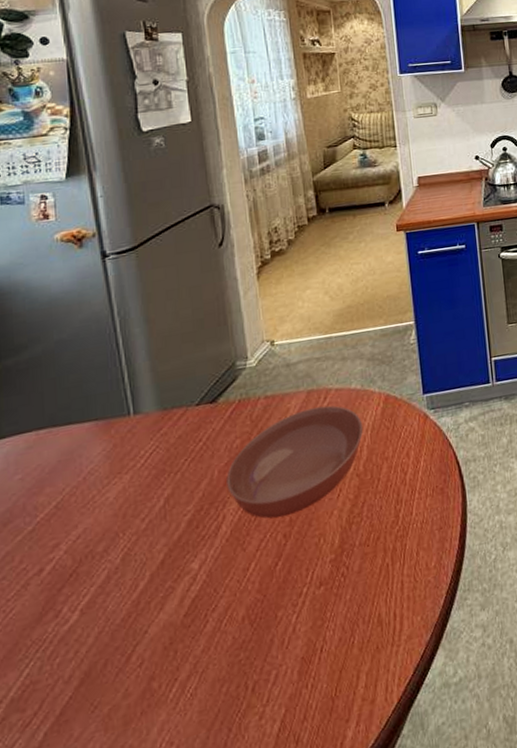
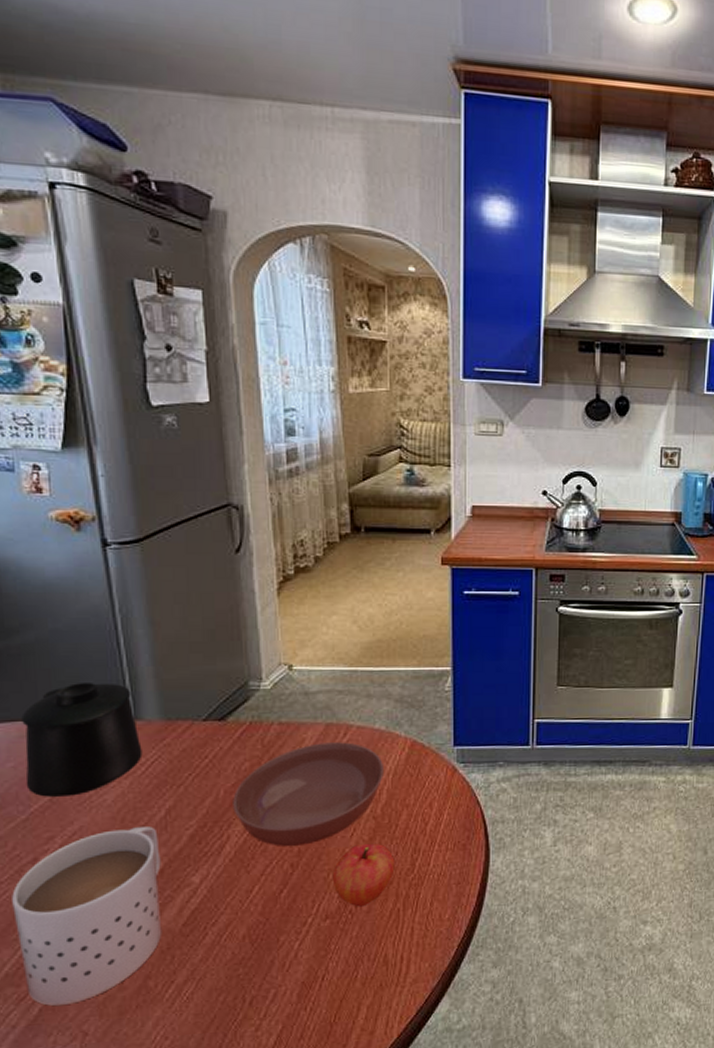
mug: none [18,517,165,728] -> present [12,825,162,1006]
mug: none [29,382,142,505] -> present [21,683,143,797]
fruit: none [323,500,381,569] -> present [332,843,395,907]

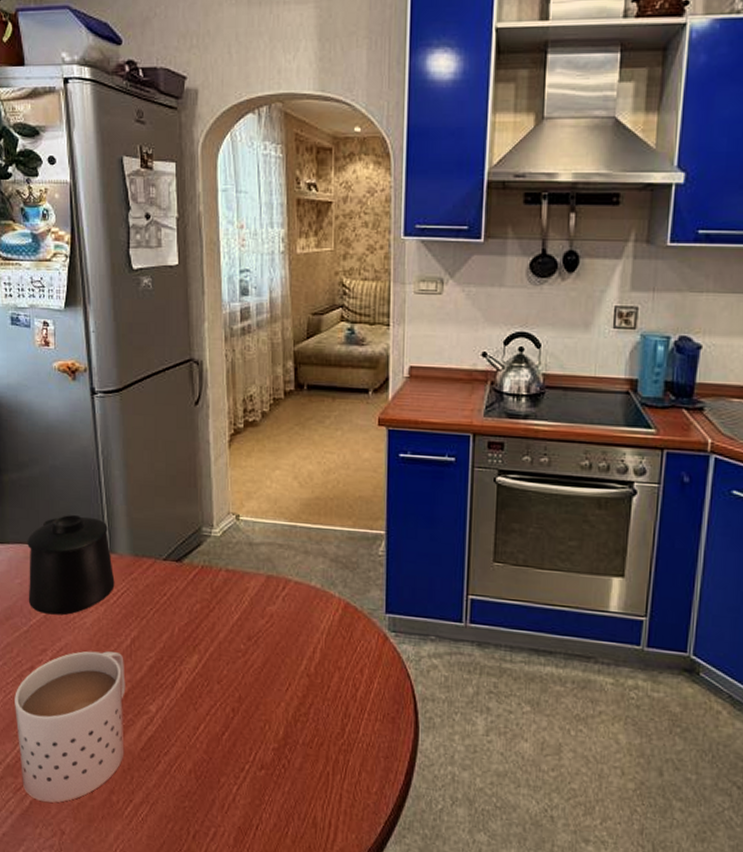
bowl: present [233,742,385,847] -> none [185,593,319,692]
fruit: present [332,843,395,907] -> none [268,699,326,764]

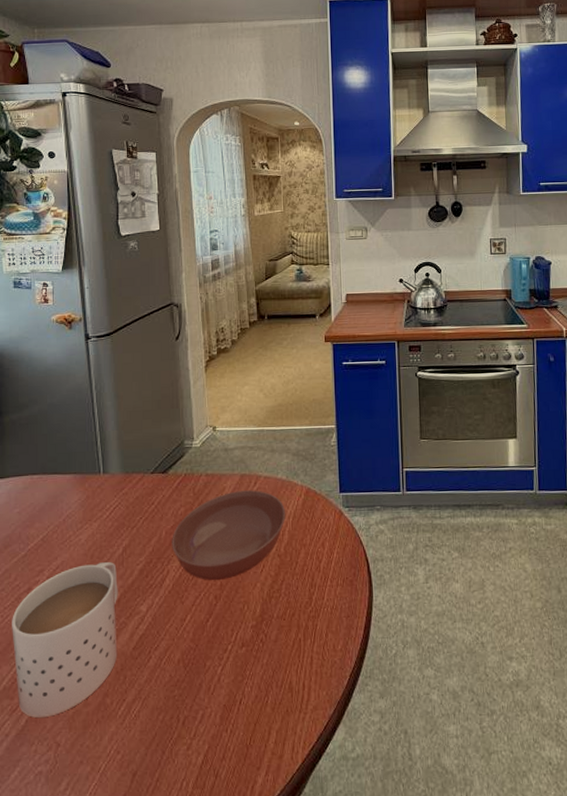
mug: present [27,515,115,616] -> none [26,444,108,537]
bowl: none [185,593,319,692] -> present [172,490,286,581]

